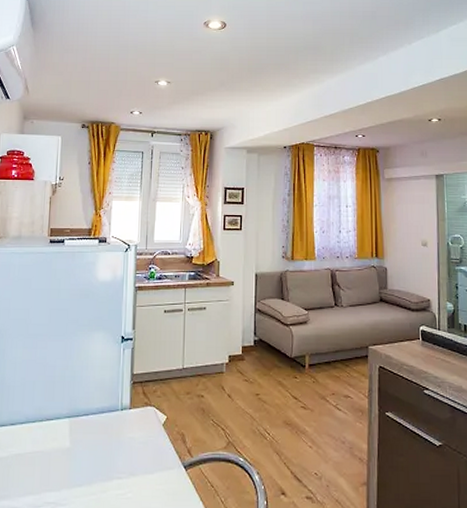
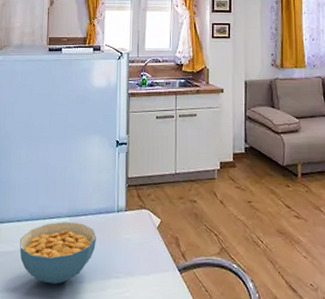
cereal bowl: none [13,423,99,490] -> present [20,222,97,285]

